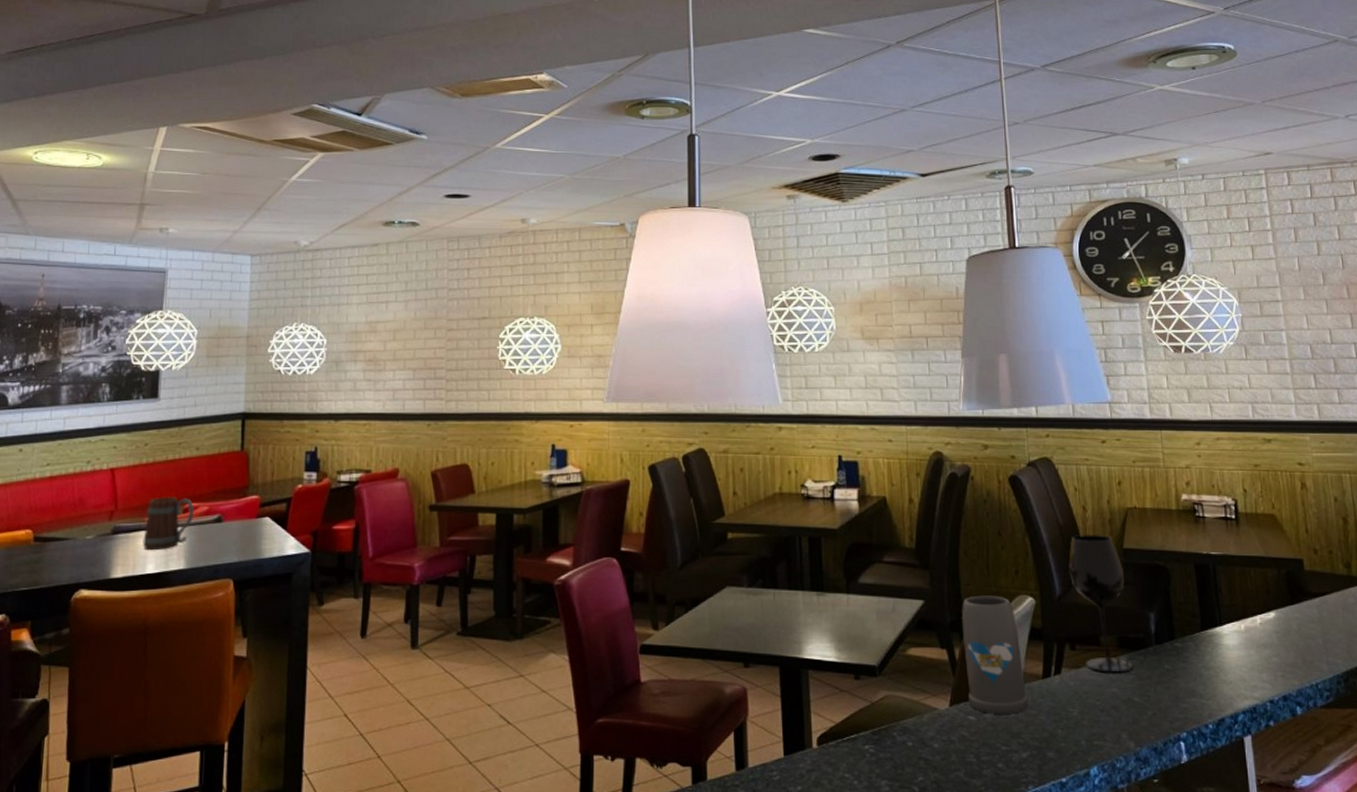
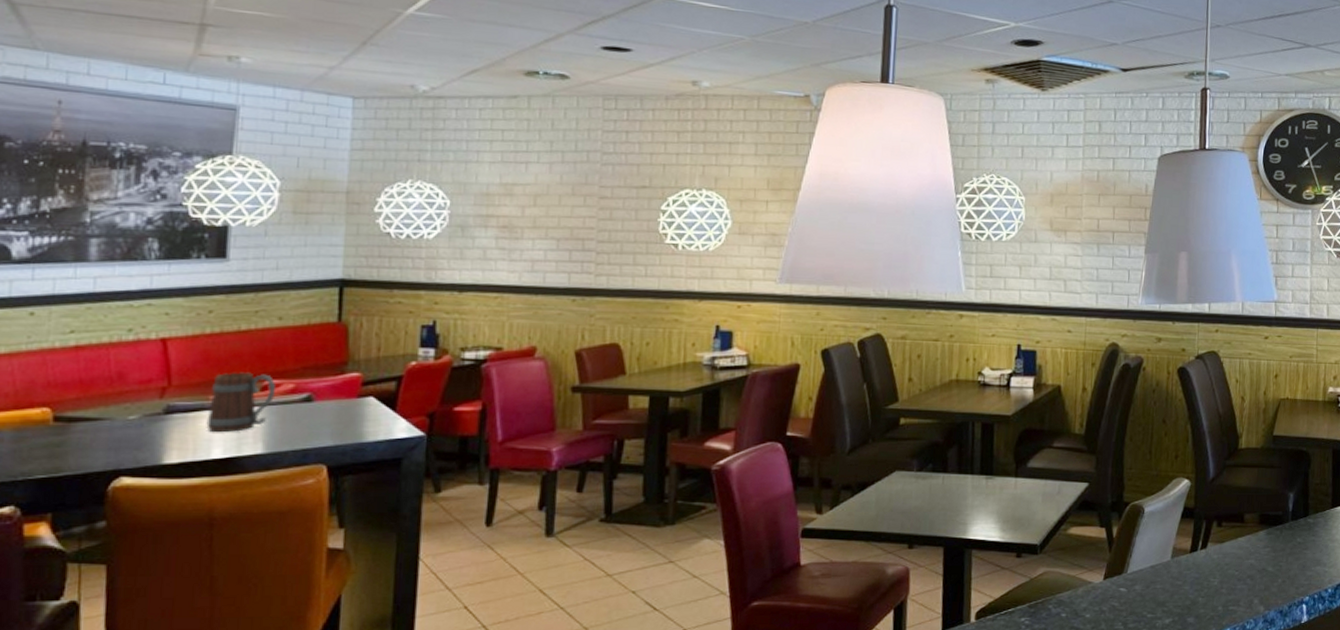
beer mug: present [962,595,1028,714] -> none [1121,478,1175,586]
wine glass: present [1068,534,1133,673] -> none [1223,422,1272,546]

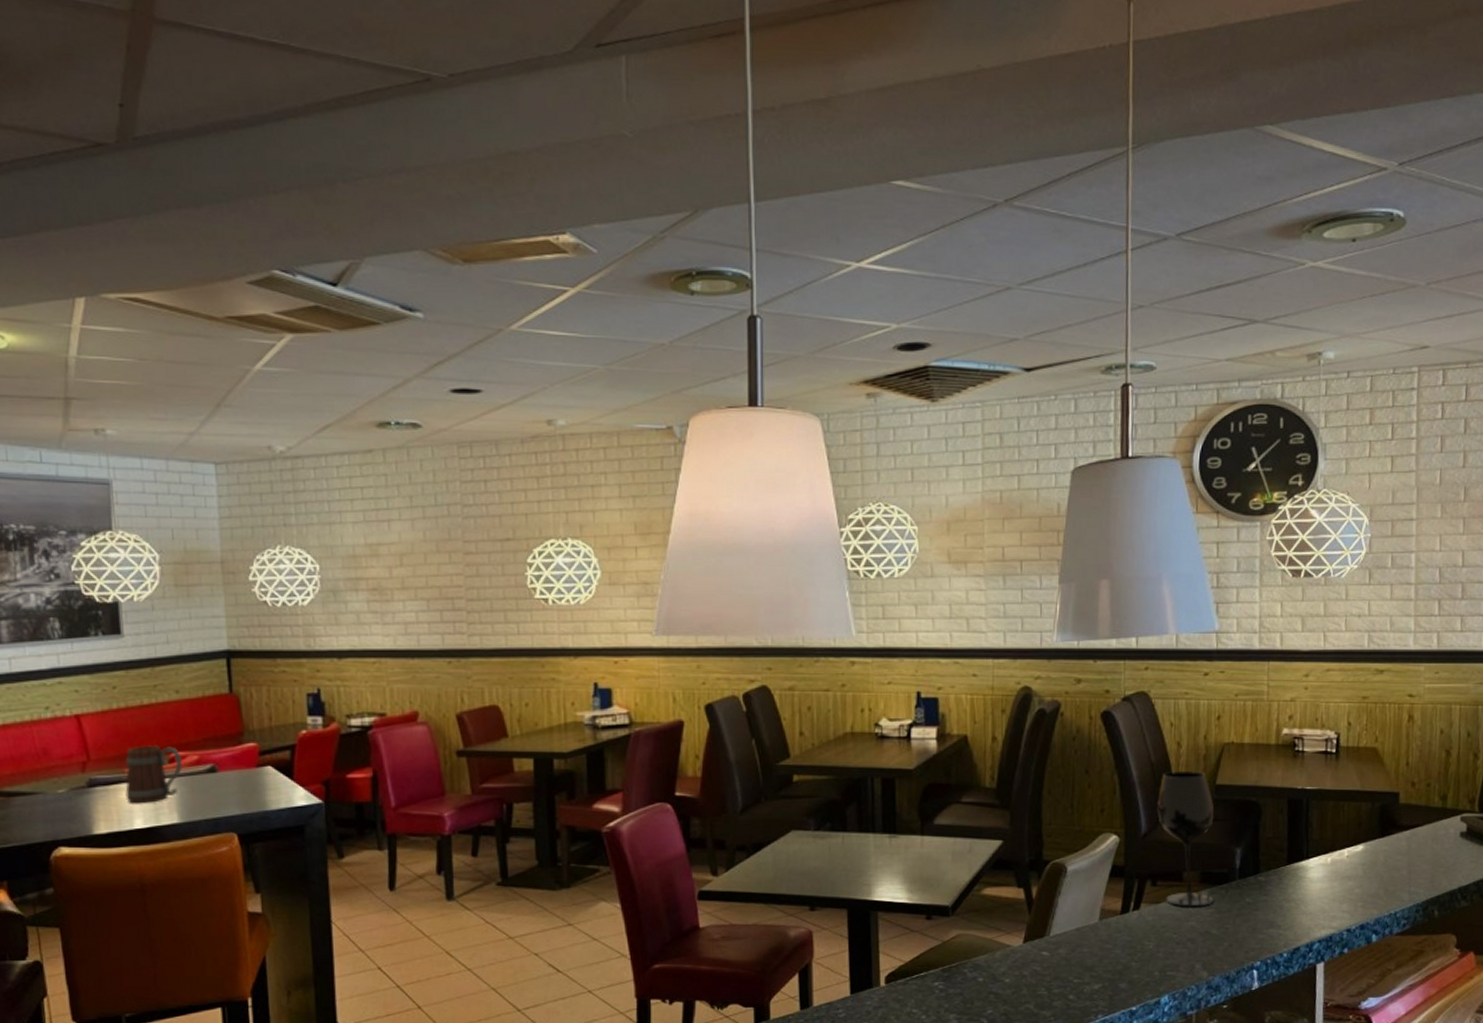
wine glass: none [1223,422,1272,546] -> present [1157,770,1215,907]

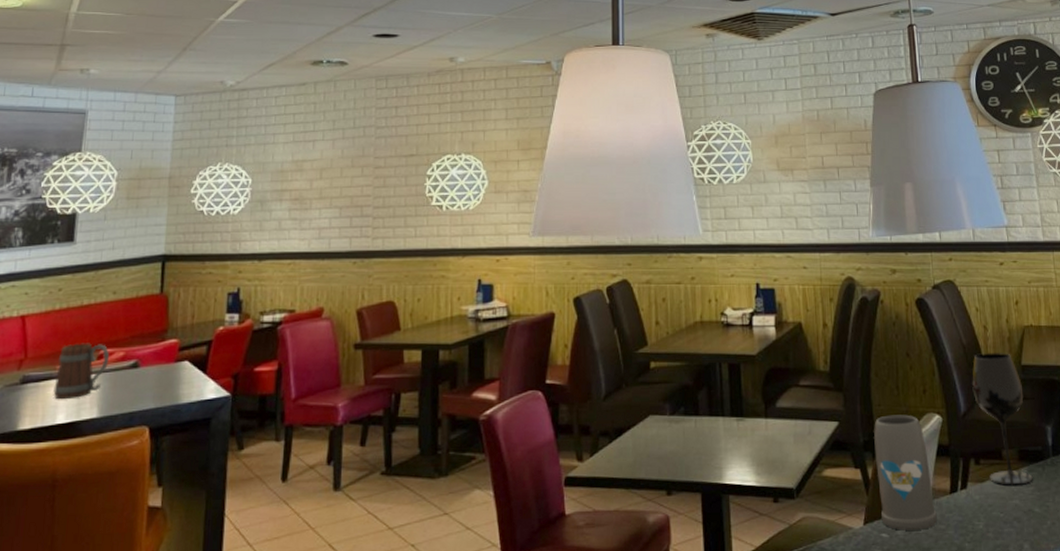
beer mug: none [1041,834,1104,949] -> present [874,415,937,531]

